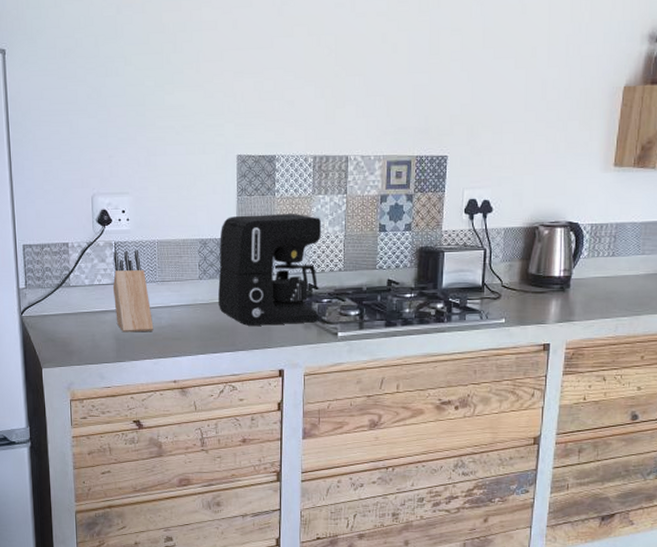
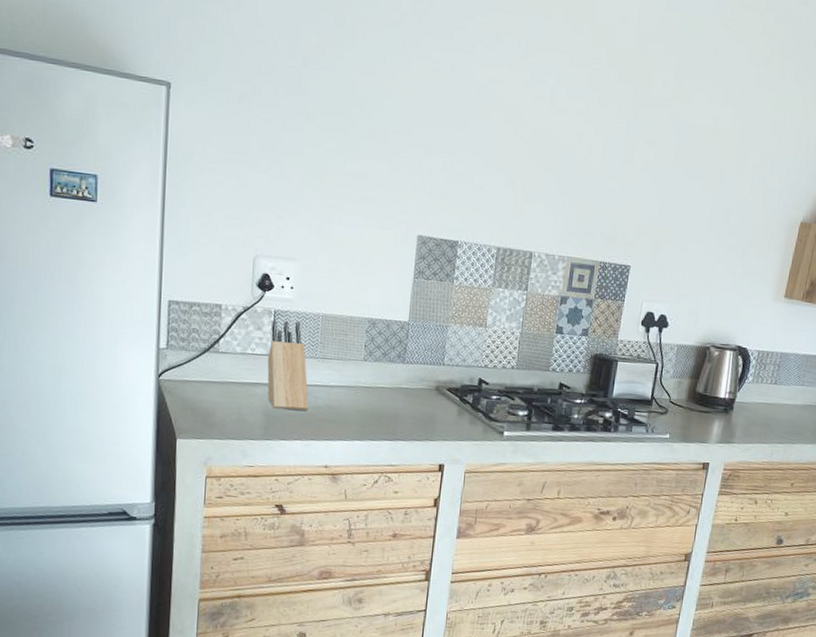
coffee maker: present [218,213,322,326] -> none [382,298,498,419]

